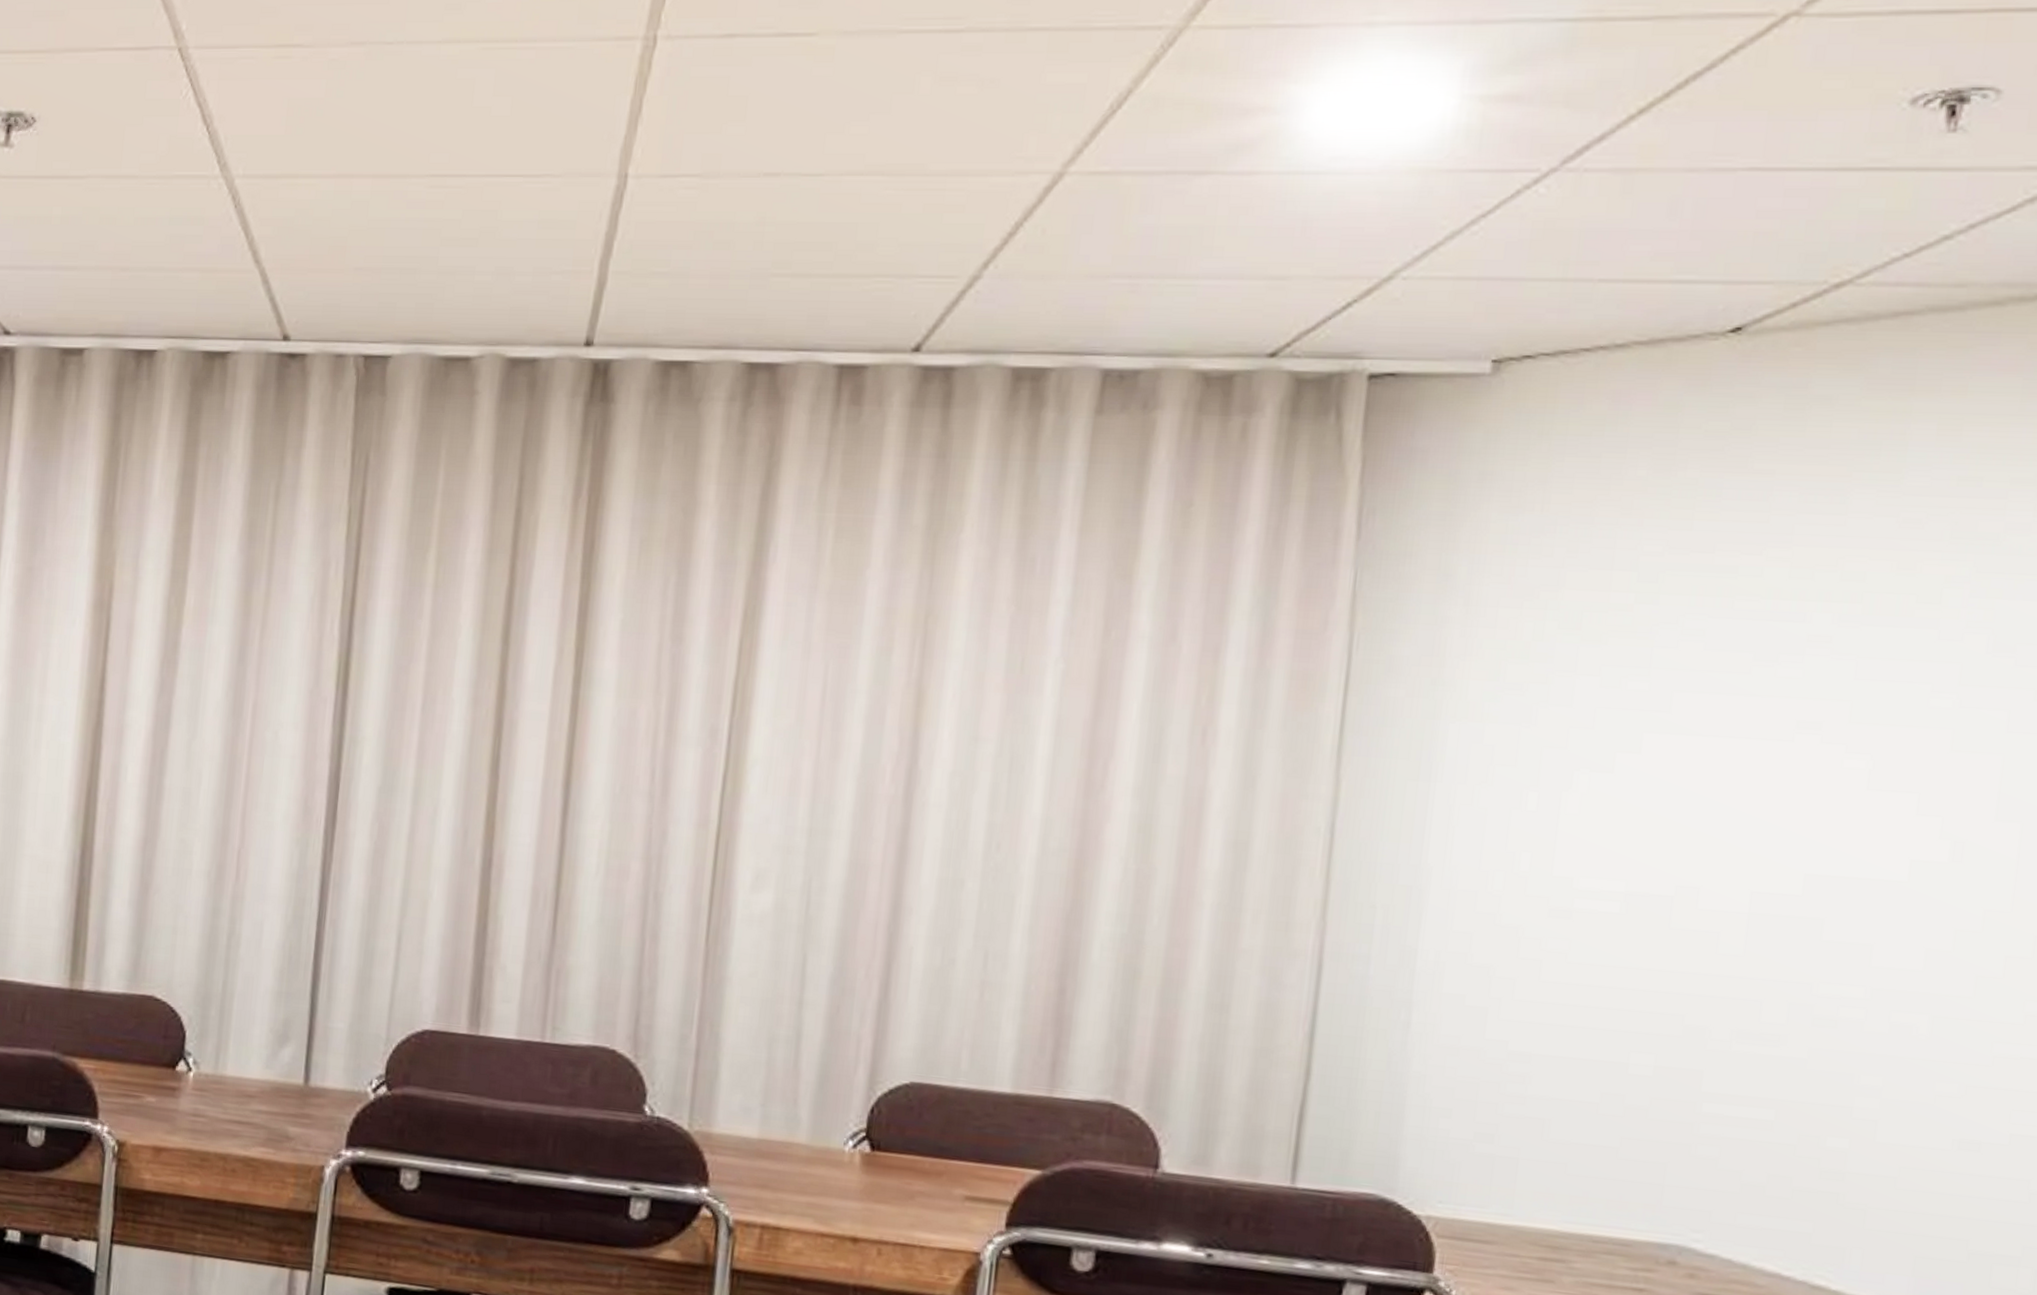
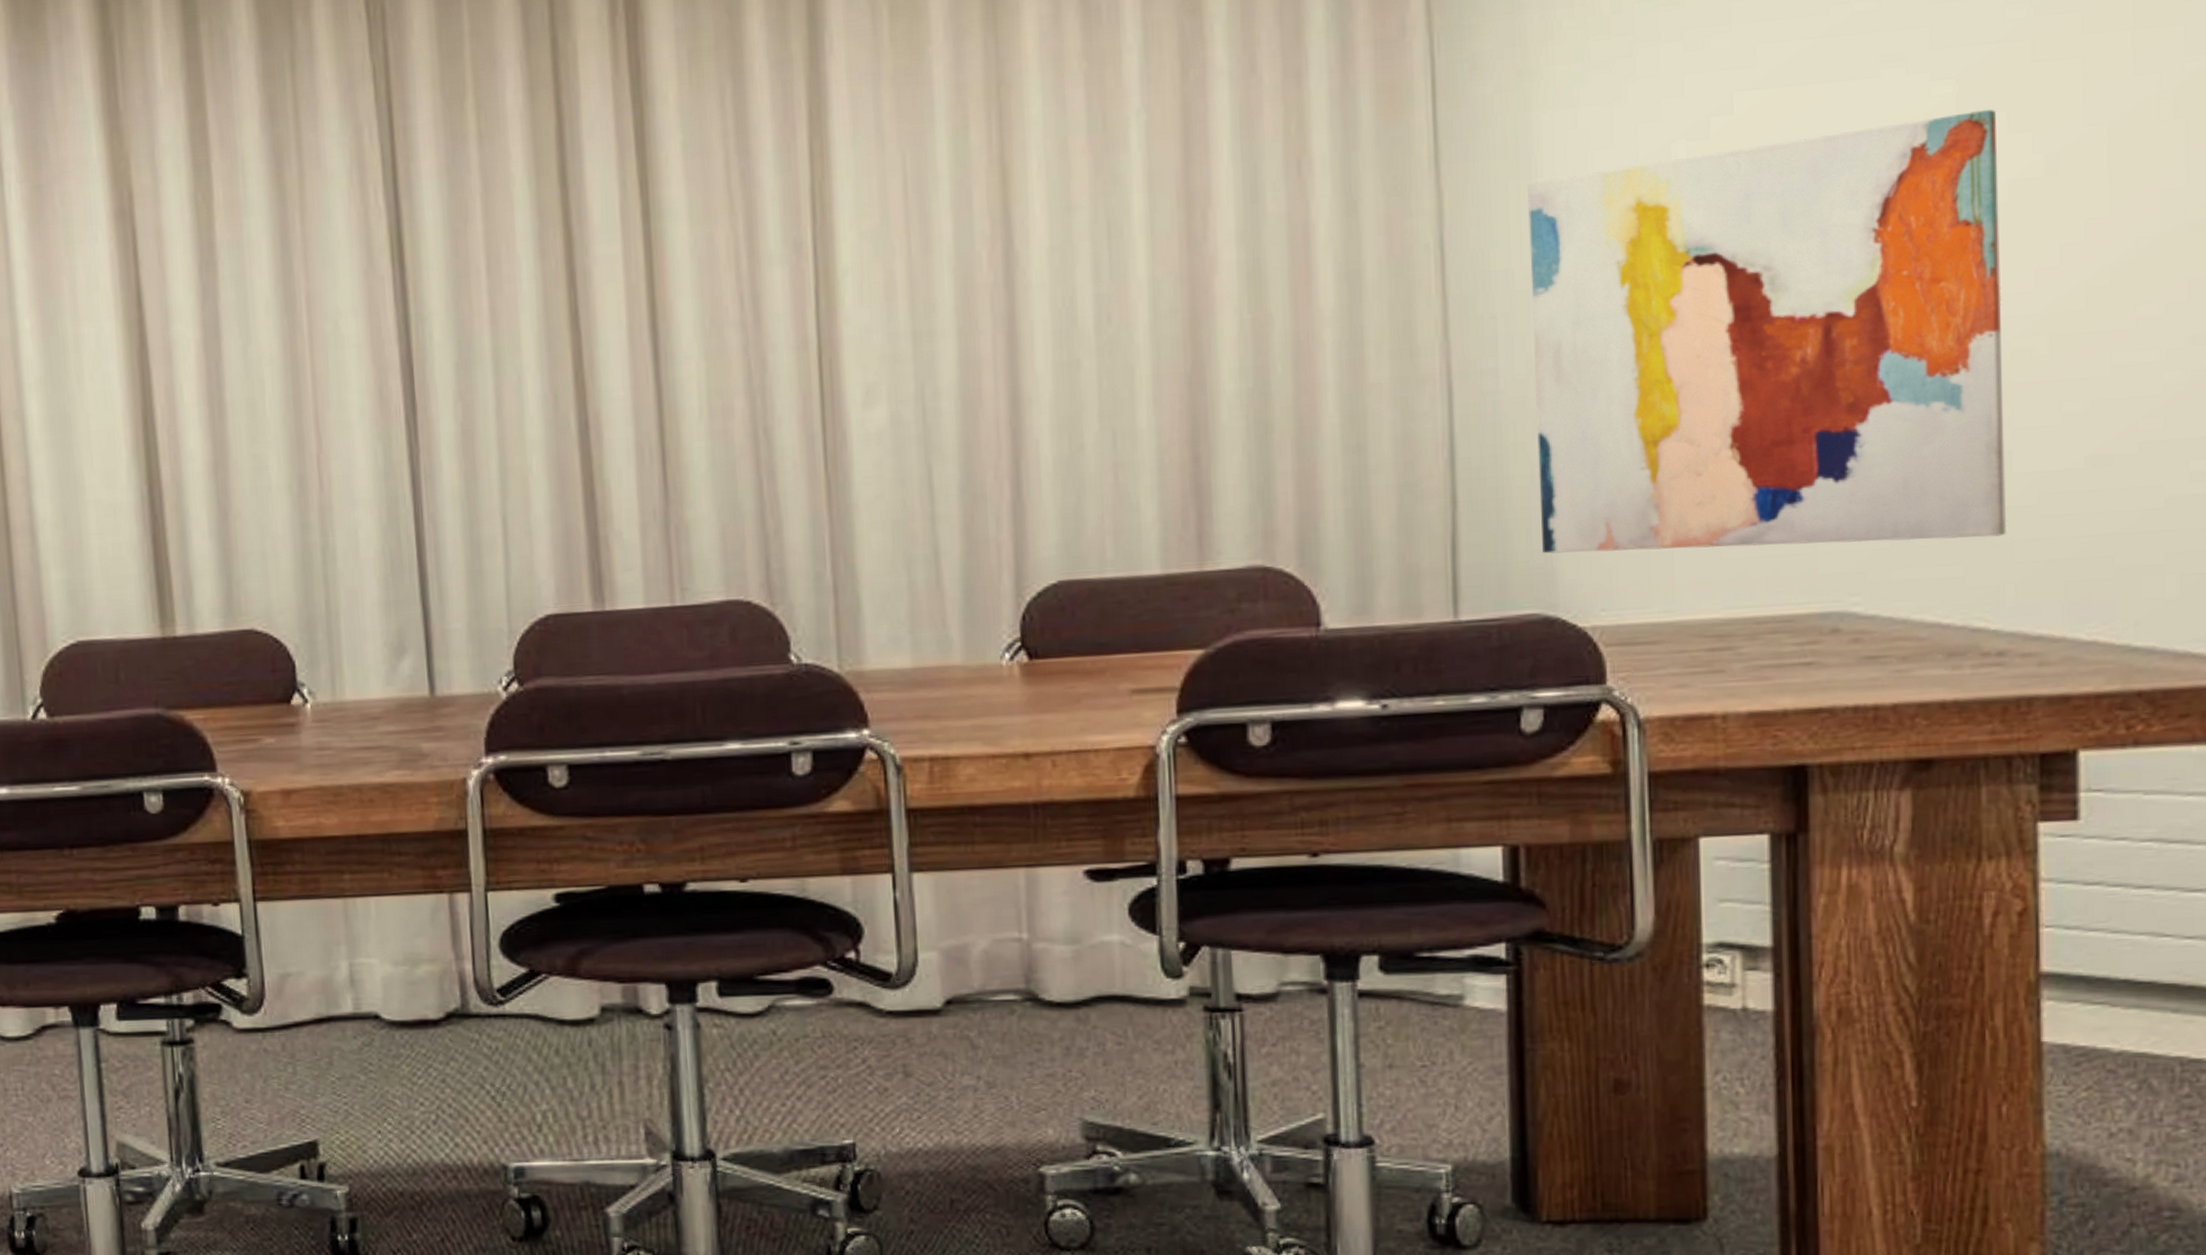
wall art: none [1388,786,1907,1201] -> present [1528,109,2007,554]

